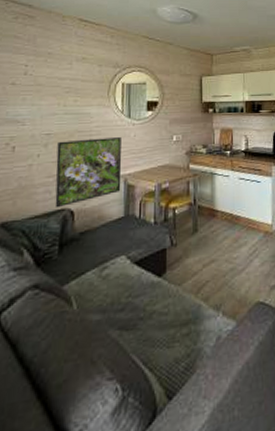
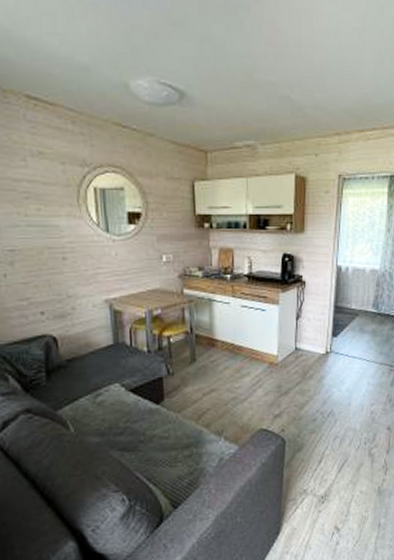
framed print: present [54,137,122,208] -> none [25,256,107,334]

